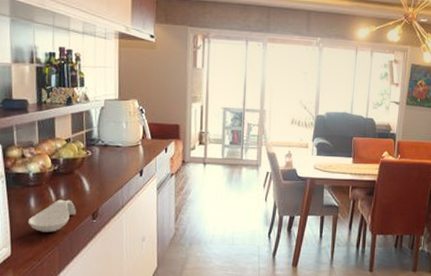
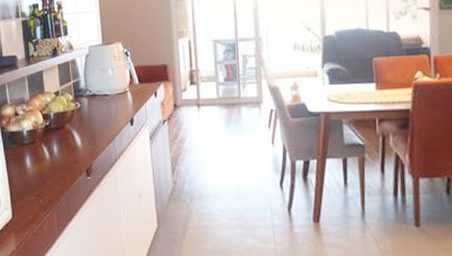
spoon rest: present [28,199,76,232] -> none [25,156,70,192]

